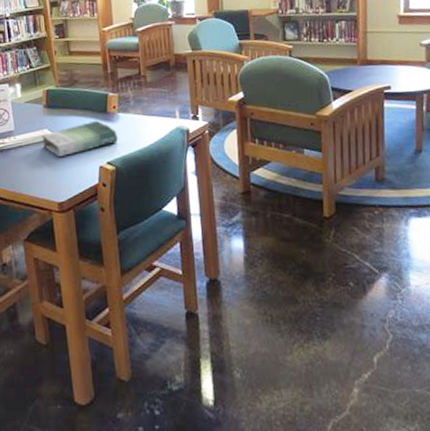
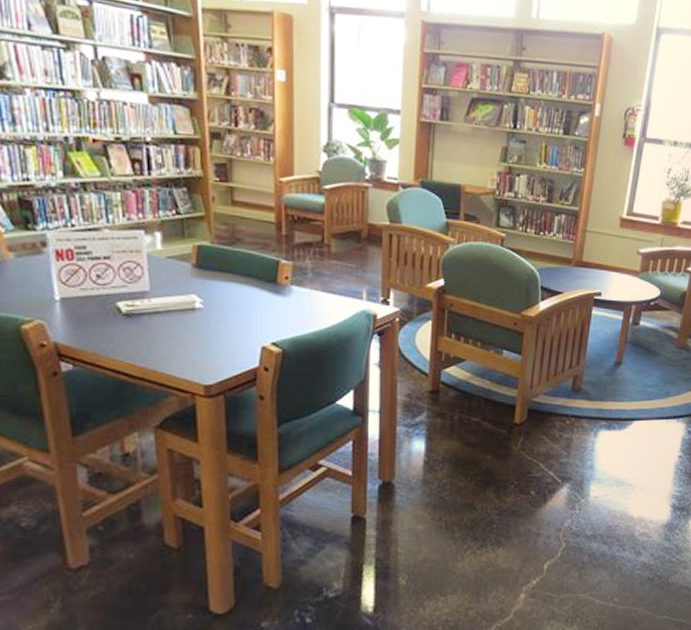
book: present [41,120,119,156] -> none [187,291,289,330]

